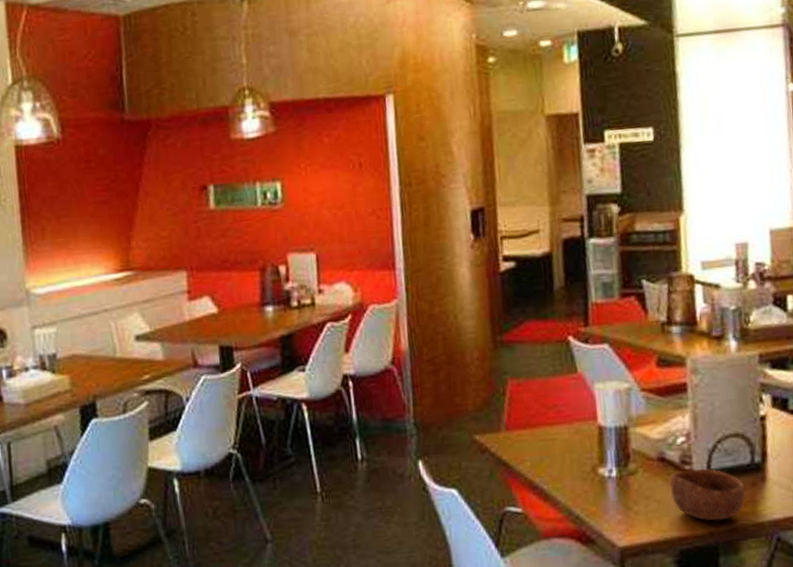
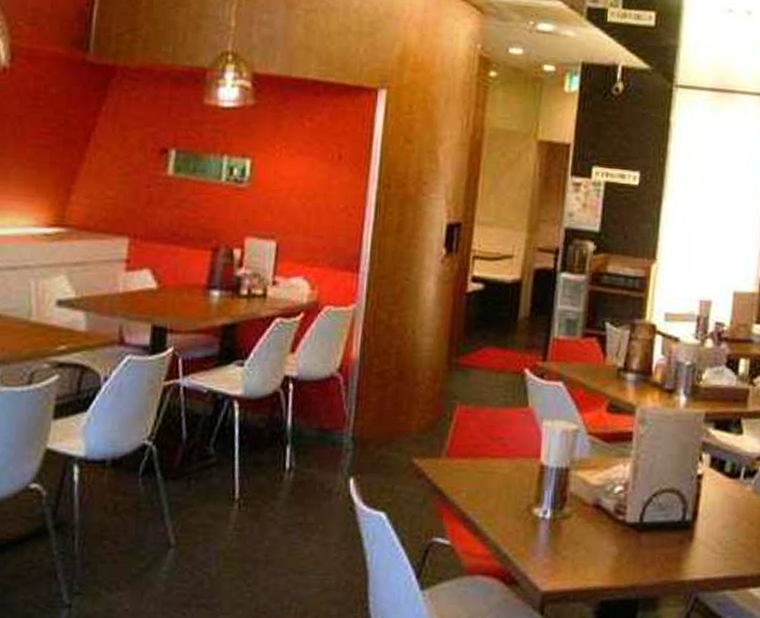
bowl: present [670,469,746,521] -> none [600,519,673,575]

